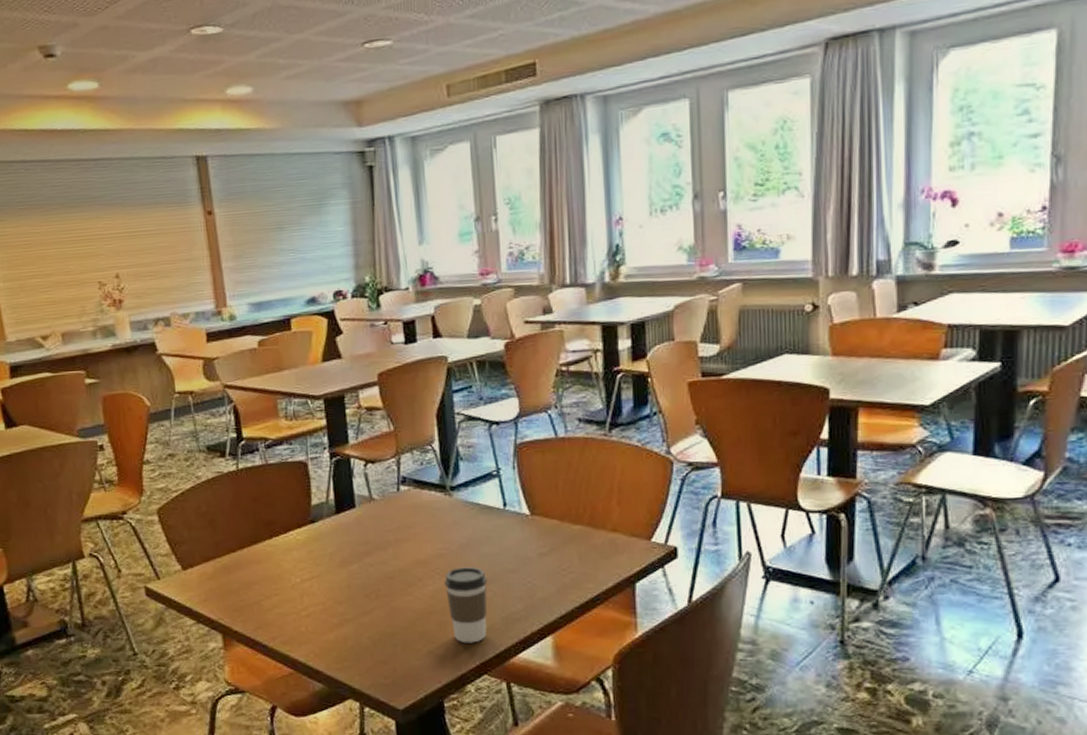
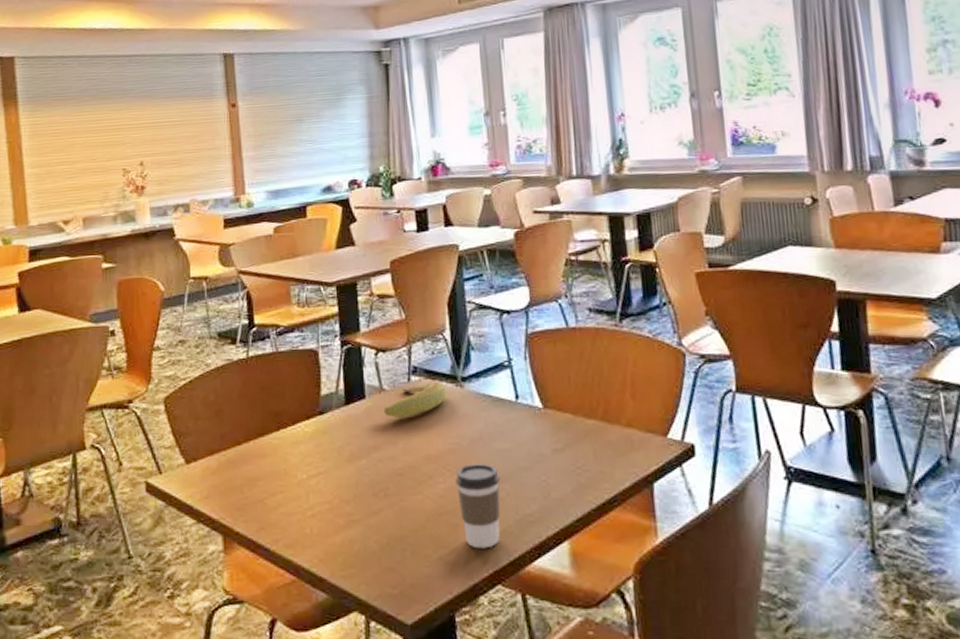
banana: none [373,490,435,525] -> present [383,381,446,418]

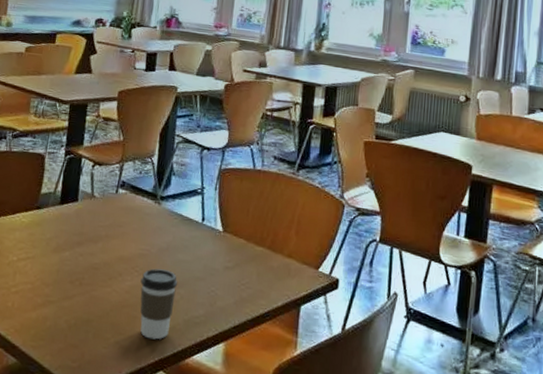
banana: present [383,381,446,418] -> none [91,195,147,223]

